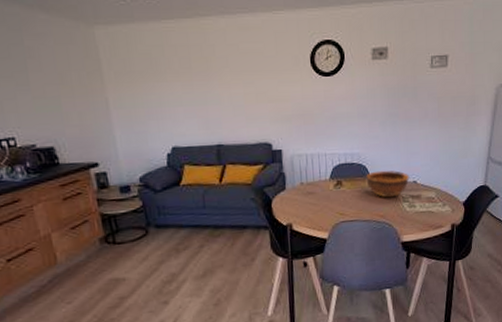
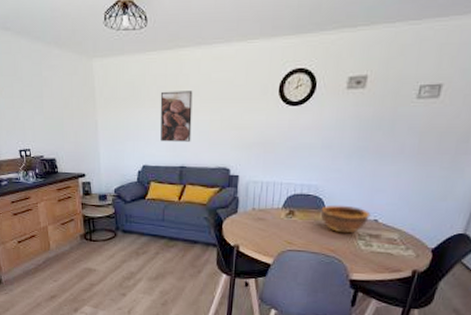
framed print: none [184,62,226,119] -> present [160,91,193,142]

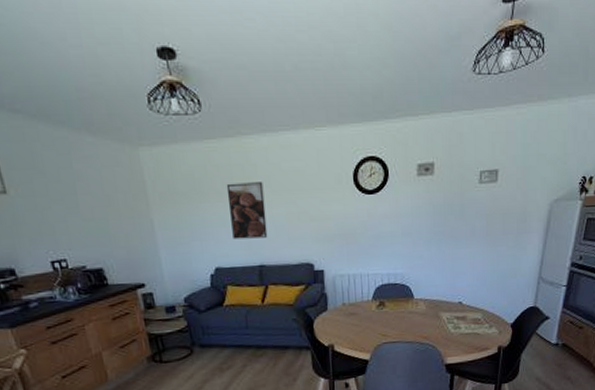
bowl: present [321,205,371,234] -> none [409,290,455,319]

